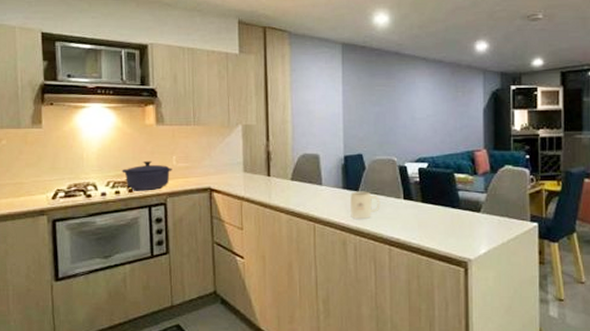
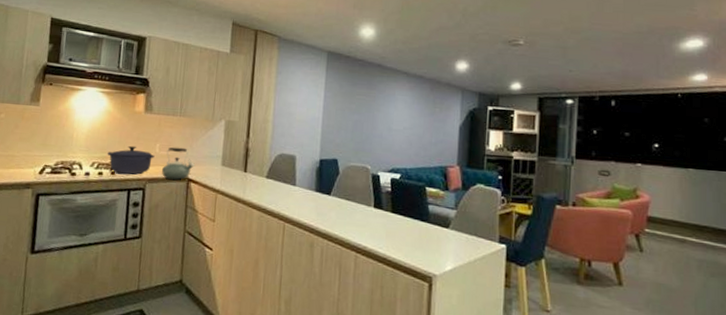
kettle: none [181,157,215,192] -> present [161,147,195,180]
mug: present [349,191,381,219] -> none [320,195,351,223]

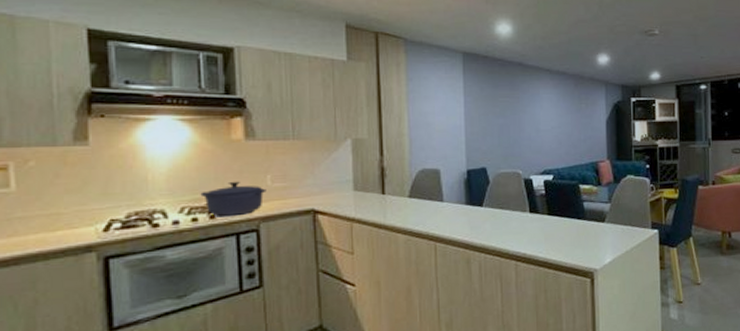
kettle: present [161,147,195,180] -> none [277,176,320,215]

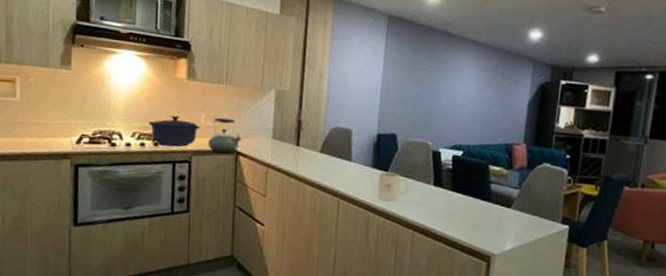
kettle: none [277,176,320,215] -> present [207,117,243,153]
mug: none [473,206,506,235] -> present [376,171,410,201]

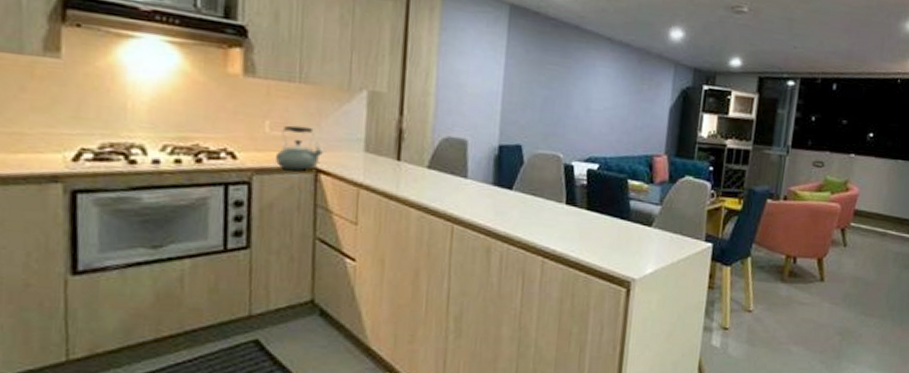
cooking pot: present [148,115,200,147] -> none [186,122,264,164]
mug: present [376,171,410,201] -> none [498,189,538,224]

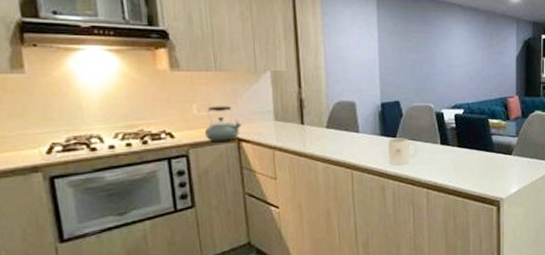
mug: none [498,189,538,224] -> present [387,137,418,165]

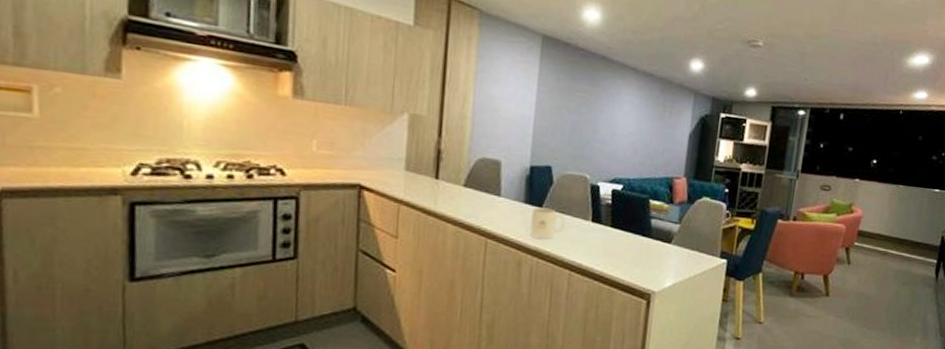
kettle: present [204,106,243,143] -> none [321,144,368,187]

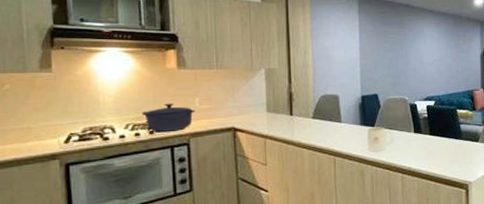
cooking pot: none [238,140,311,180] -> present [142,103,195,133]

